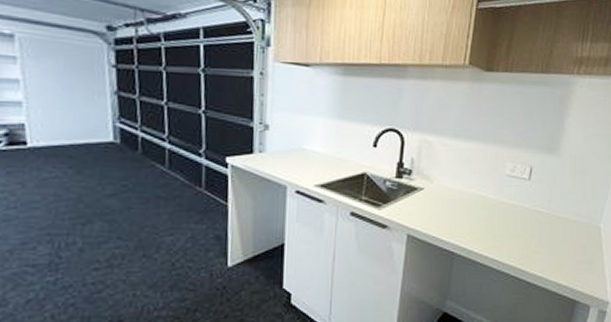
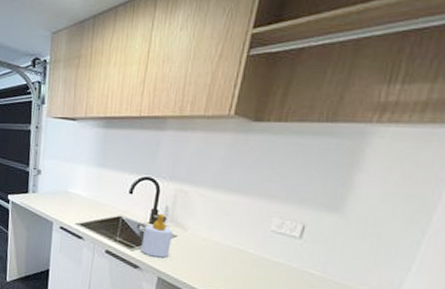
soap bottle: none [388,166,420,213] -> present [141,213,174,258]

